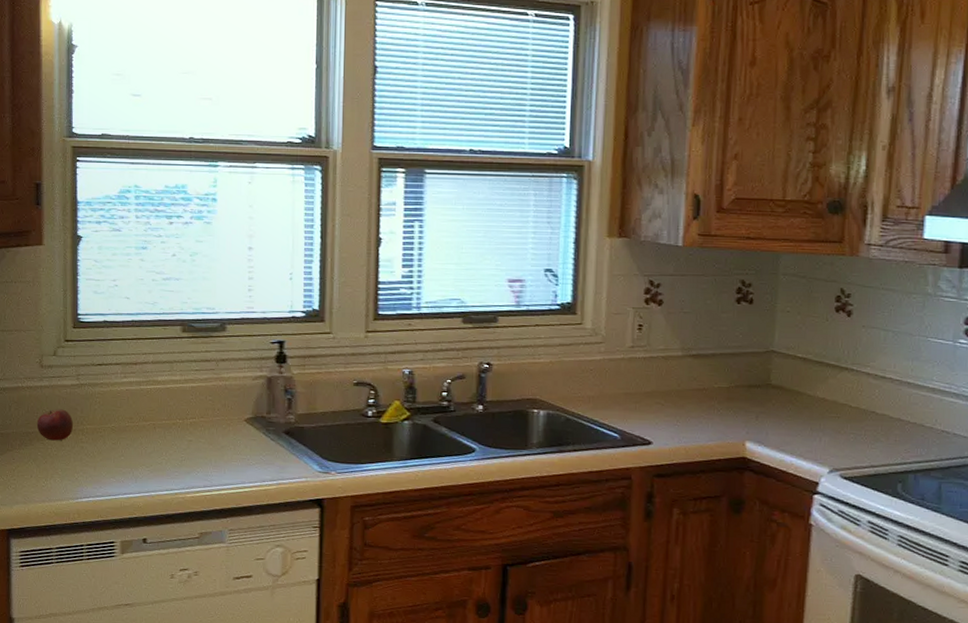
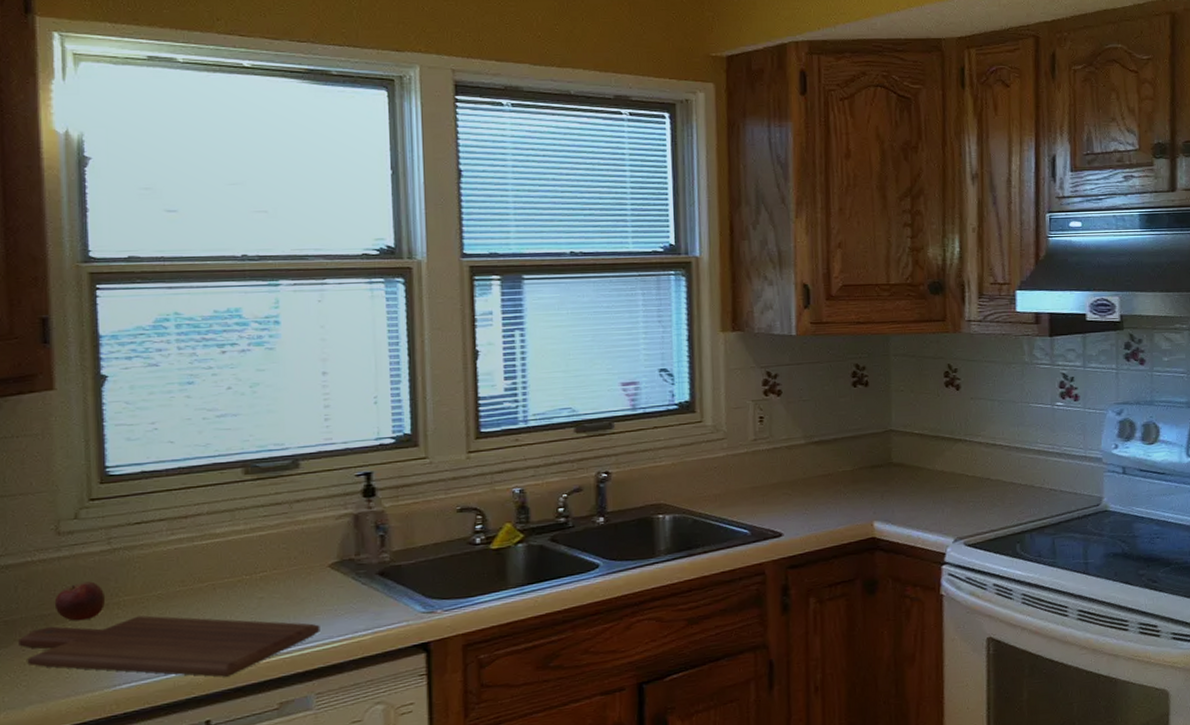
cutting board: none [10,442,235,504] -> present [18,615,320,677]

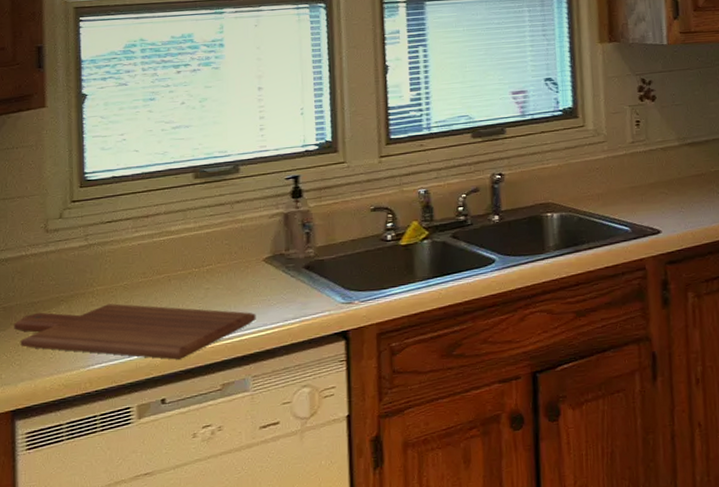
fruit: present [54,581,106,622] -> none [42,273,83,308]

